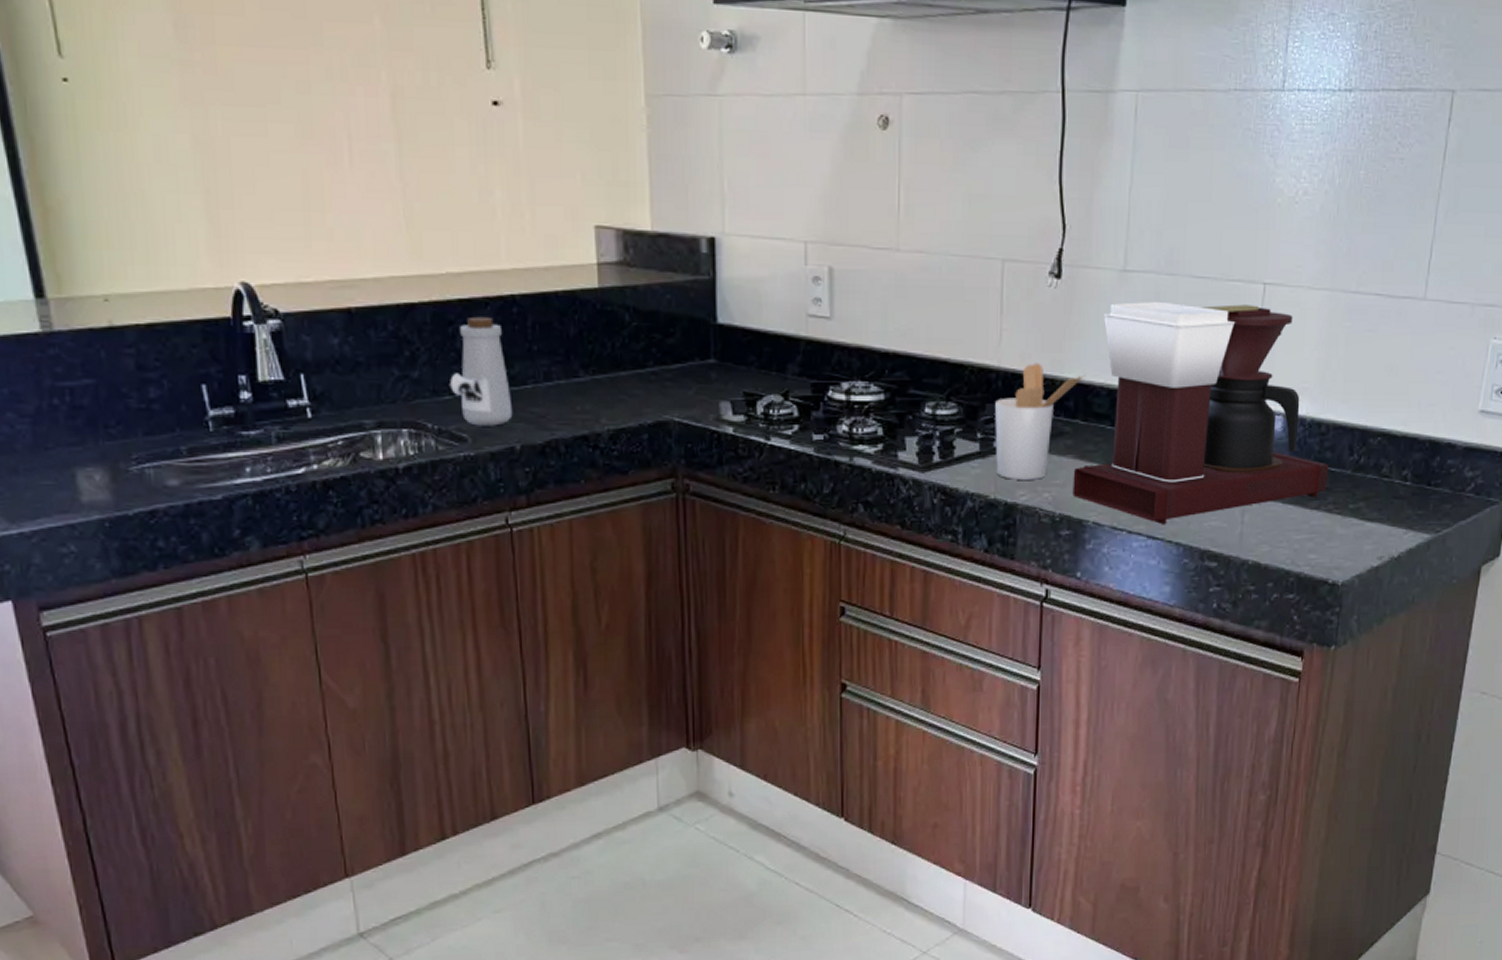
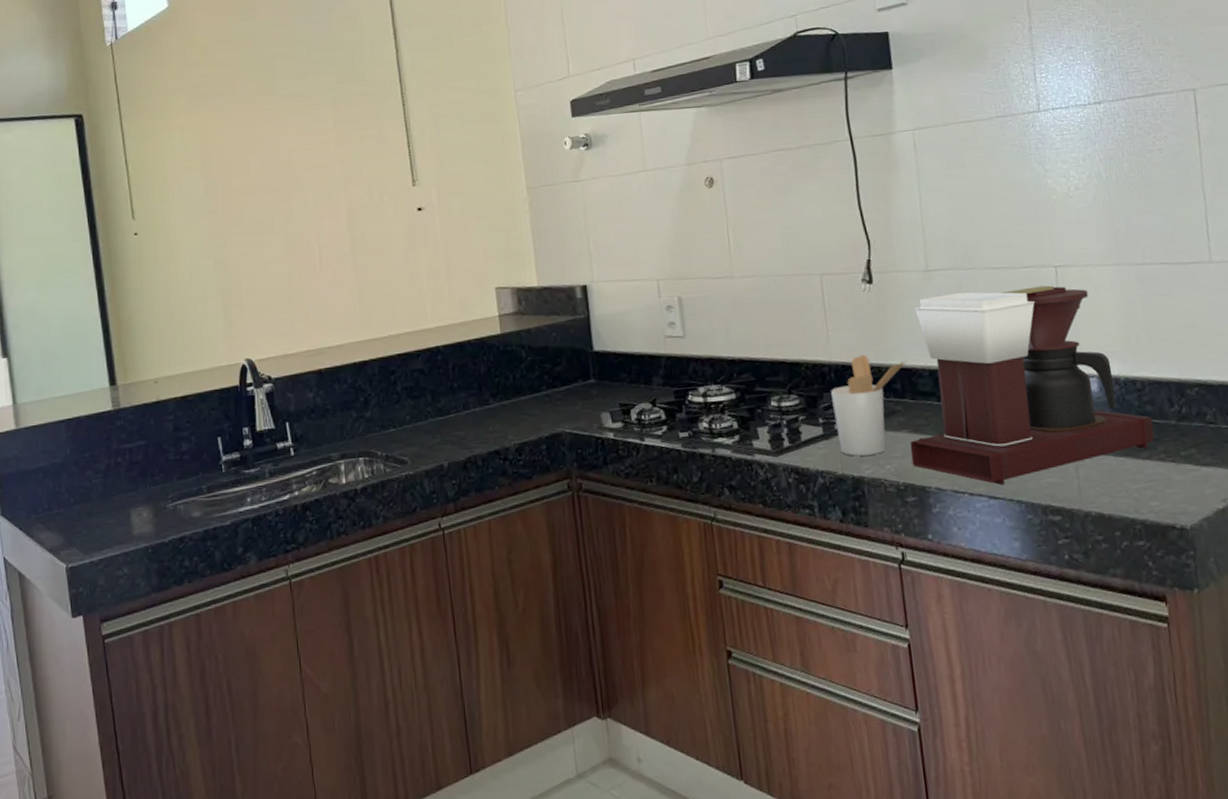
bottle: present [450,316,513,426] -> none [393,365,441,451]

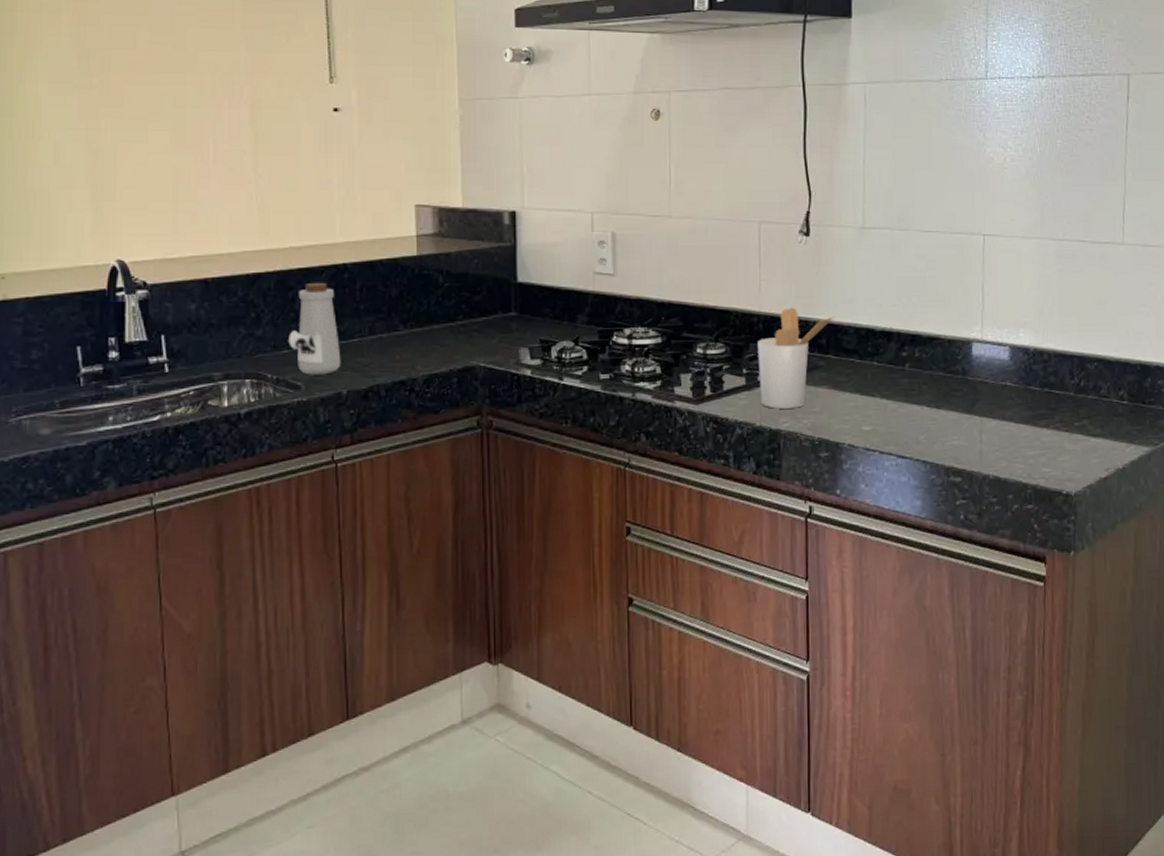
bottle: none [393,365,441,451] -> present [289,282,341,375]
coffee maker: present [909,285,1155,485] -> none [828,252,1054,444]

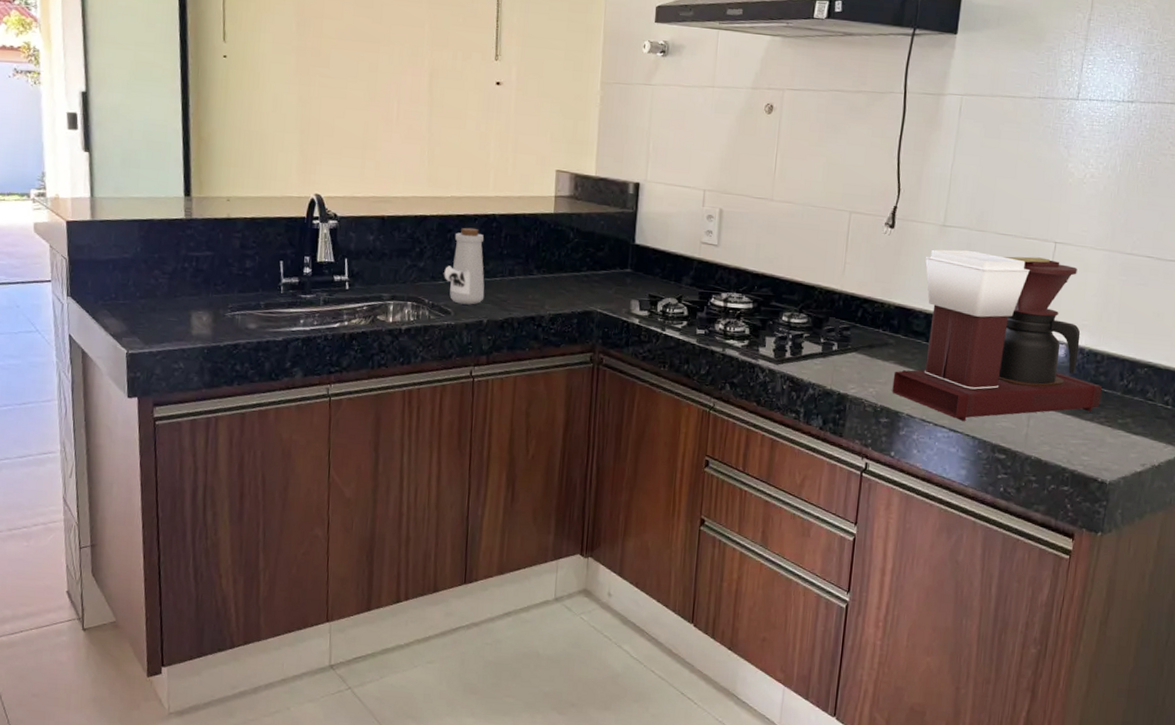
utensil holder: present [758,307,835,409] -> none [833,289,909,378]
coffee maker: none [828,252,1054,444] -> present [892,249,1103,421]

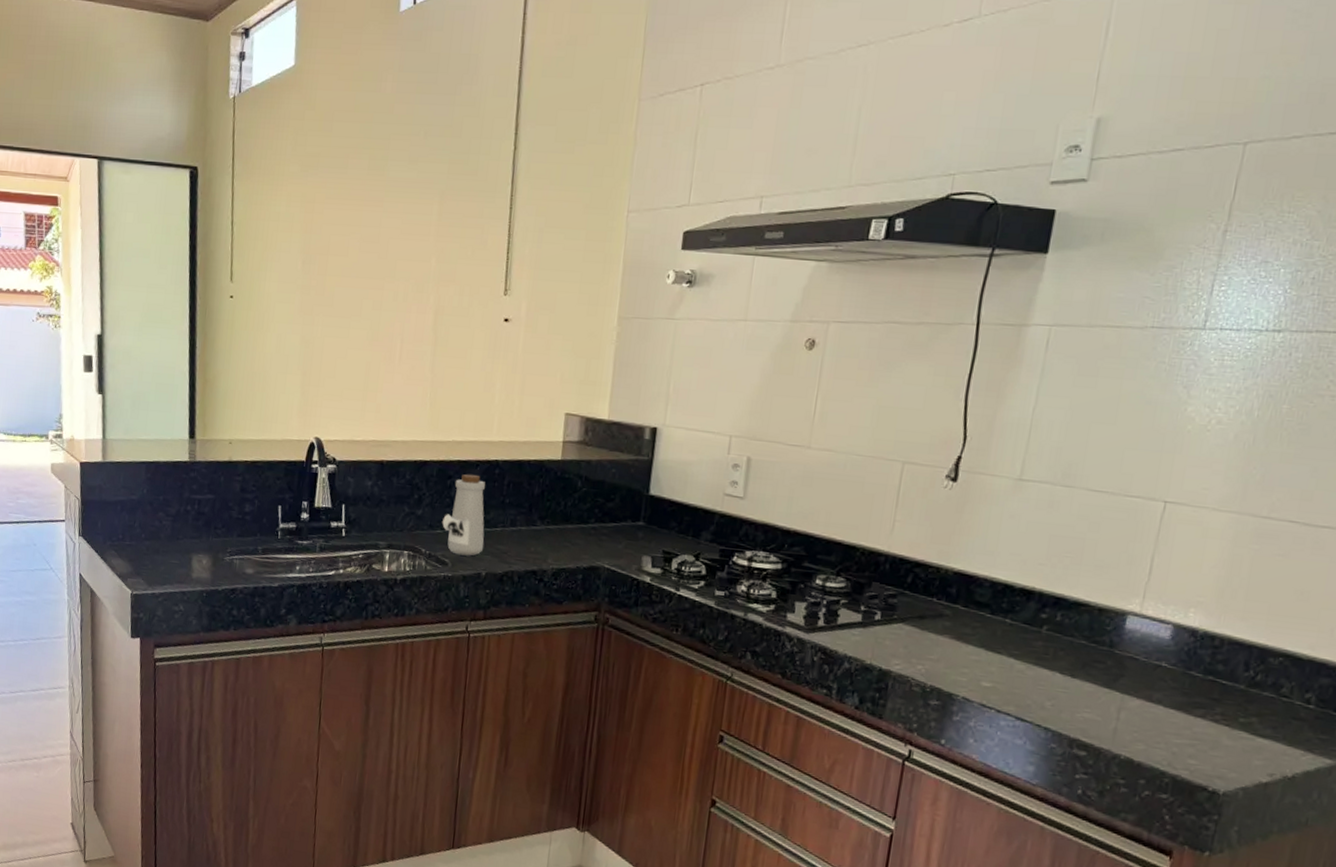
coffee maker: present [892,249,1103,421] -> none [945,507,1220,709]

